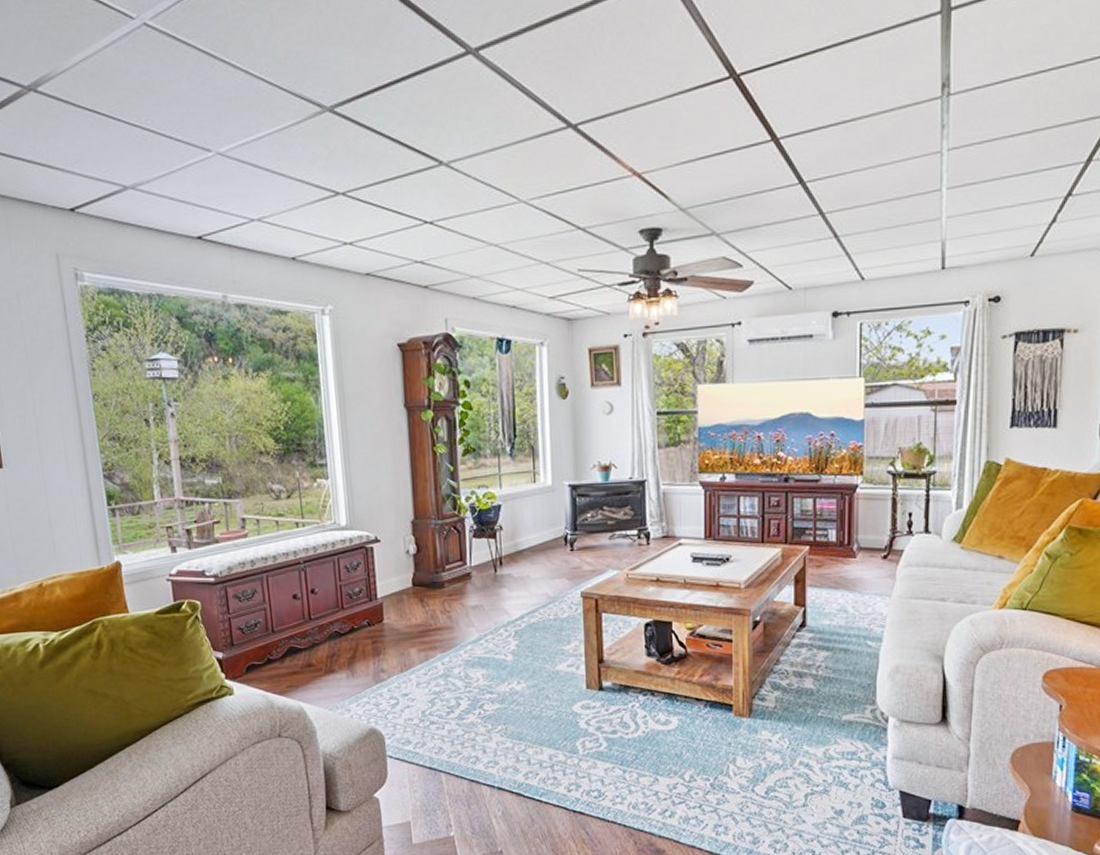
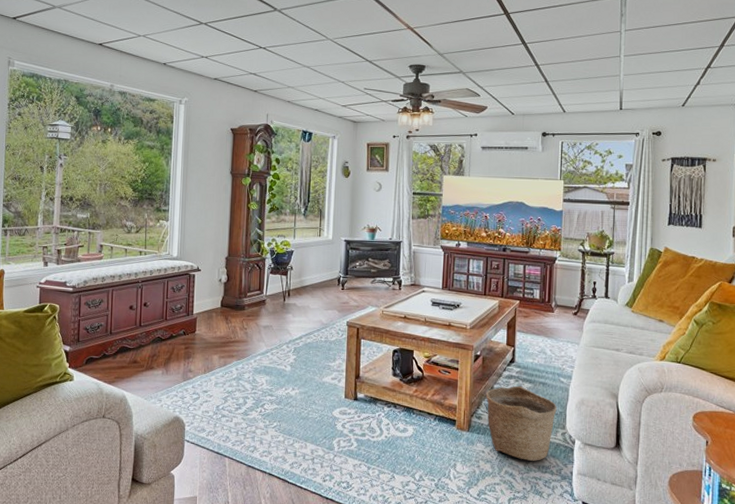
basket: none [770,655,864,747] -> present [485,385,557,461]

